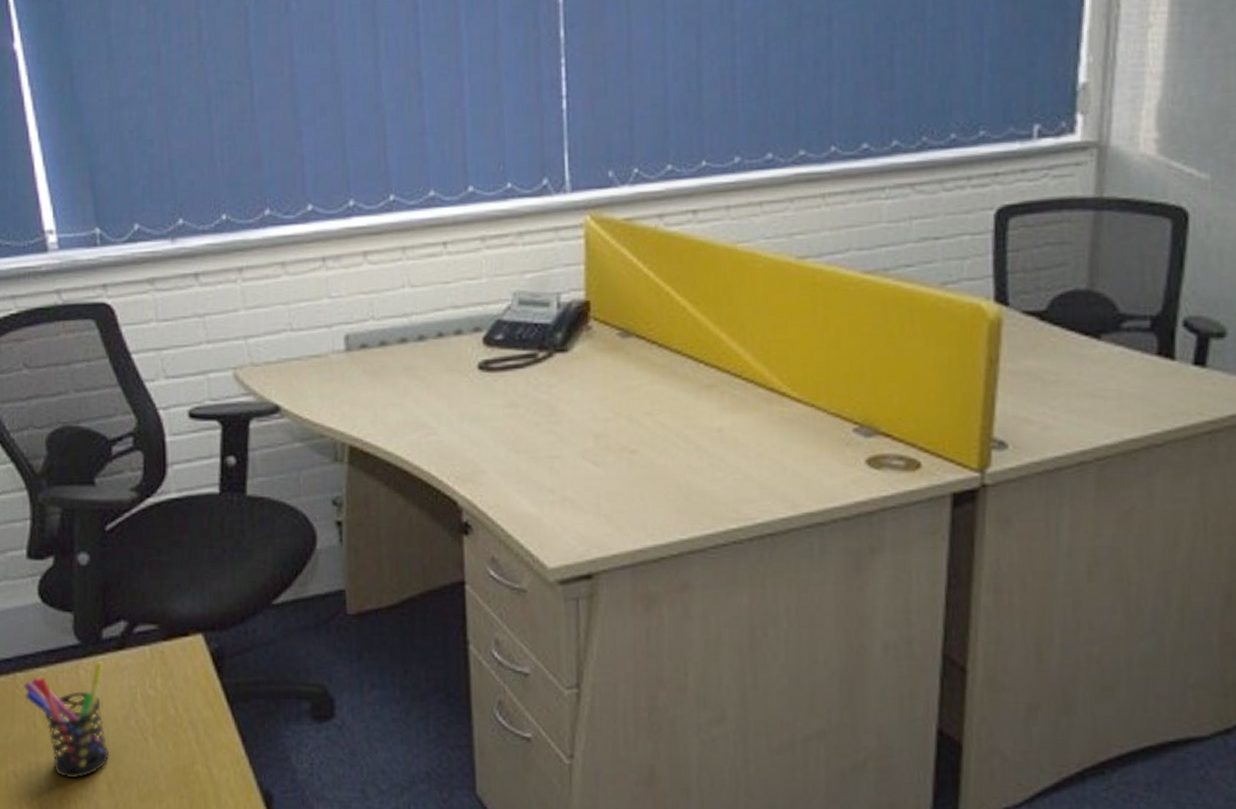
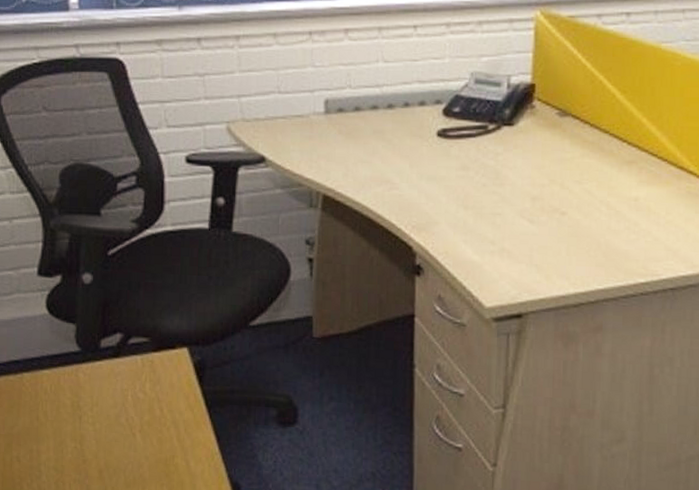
pen holder: present [24,660,110,779] -> none [30,366,102,466]

